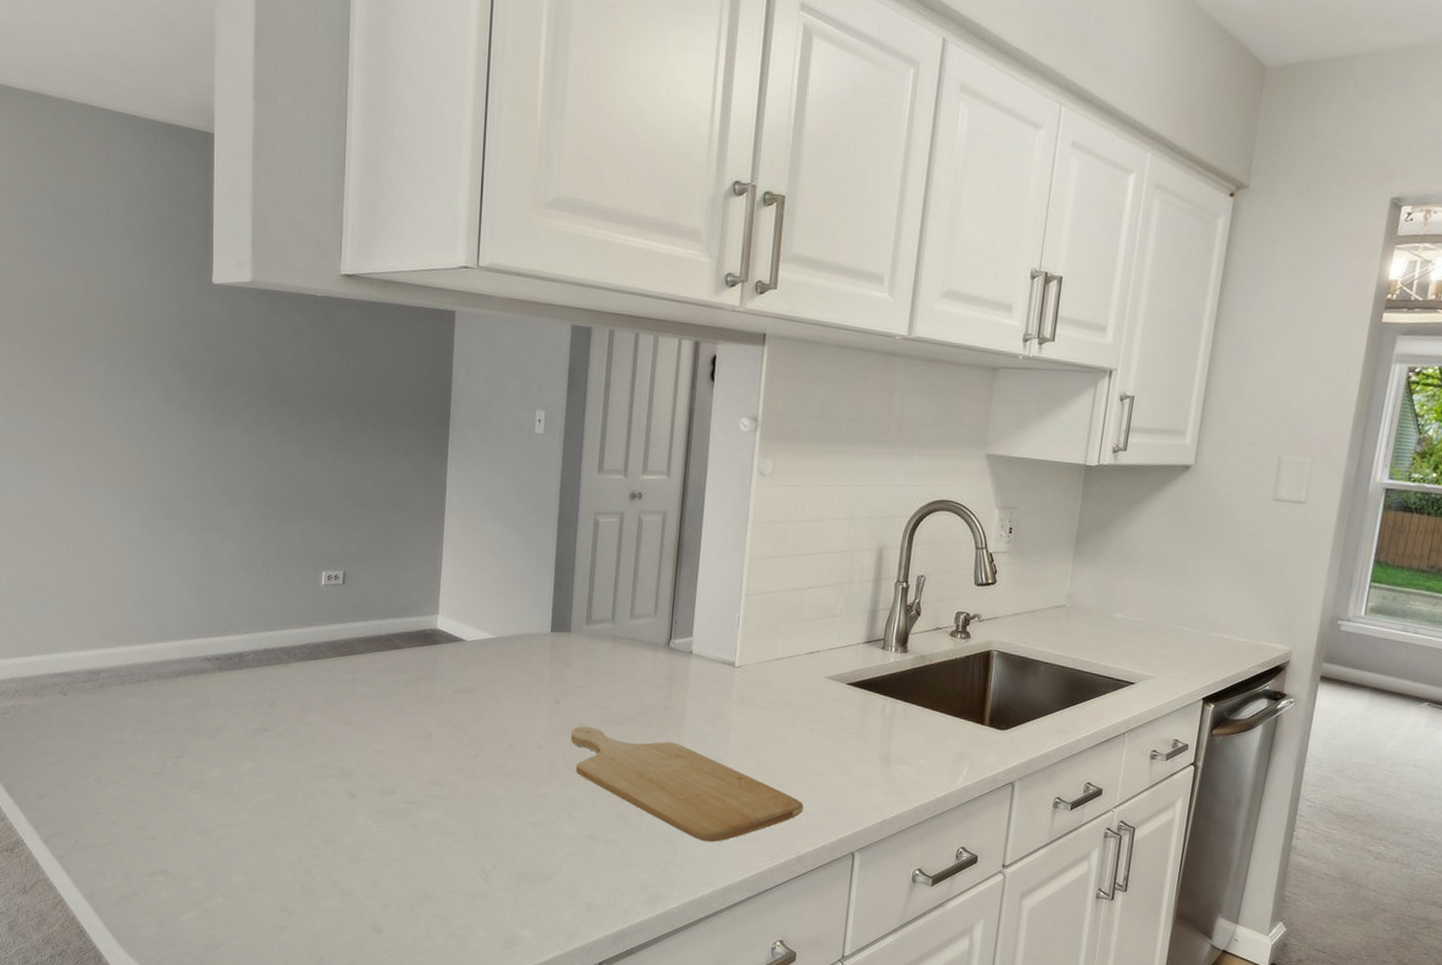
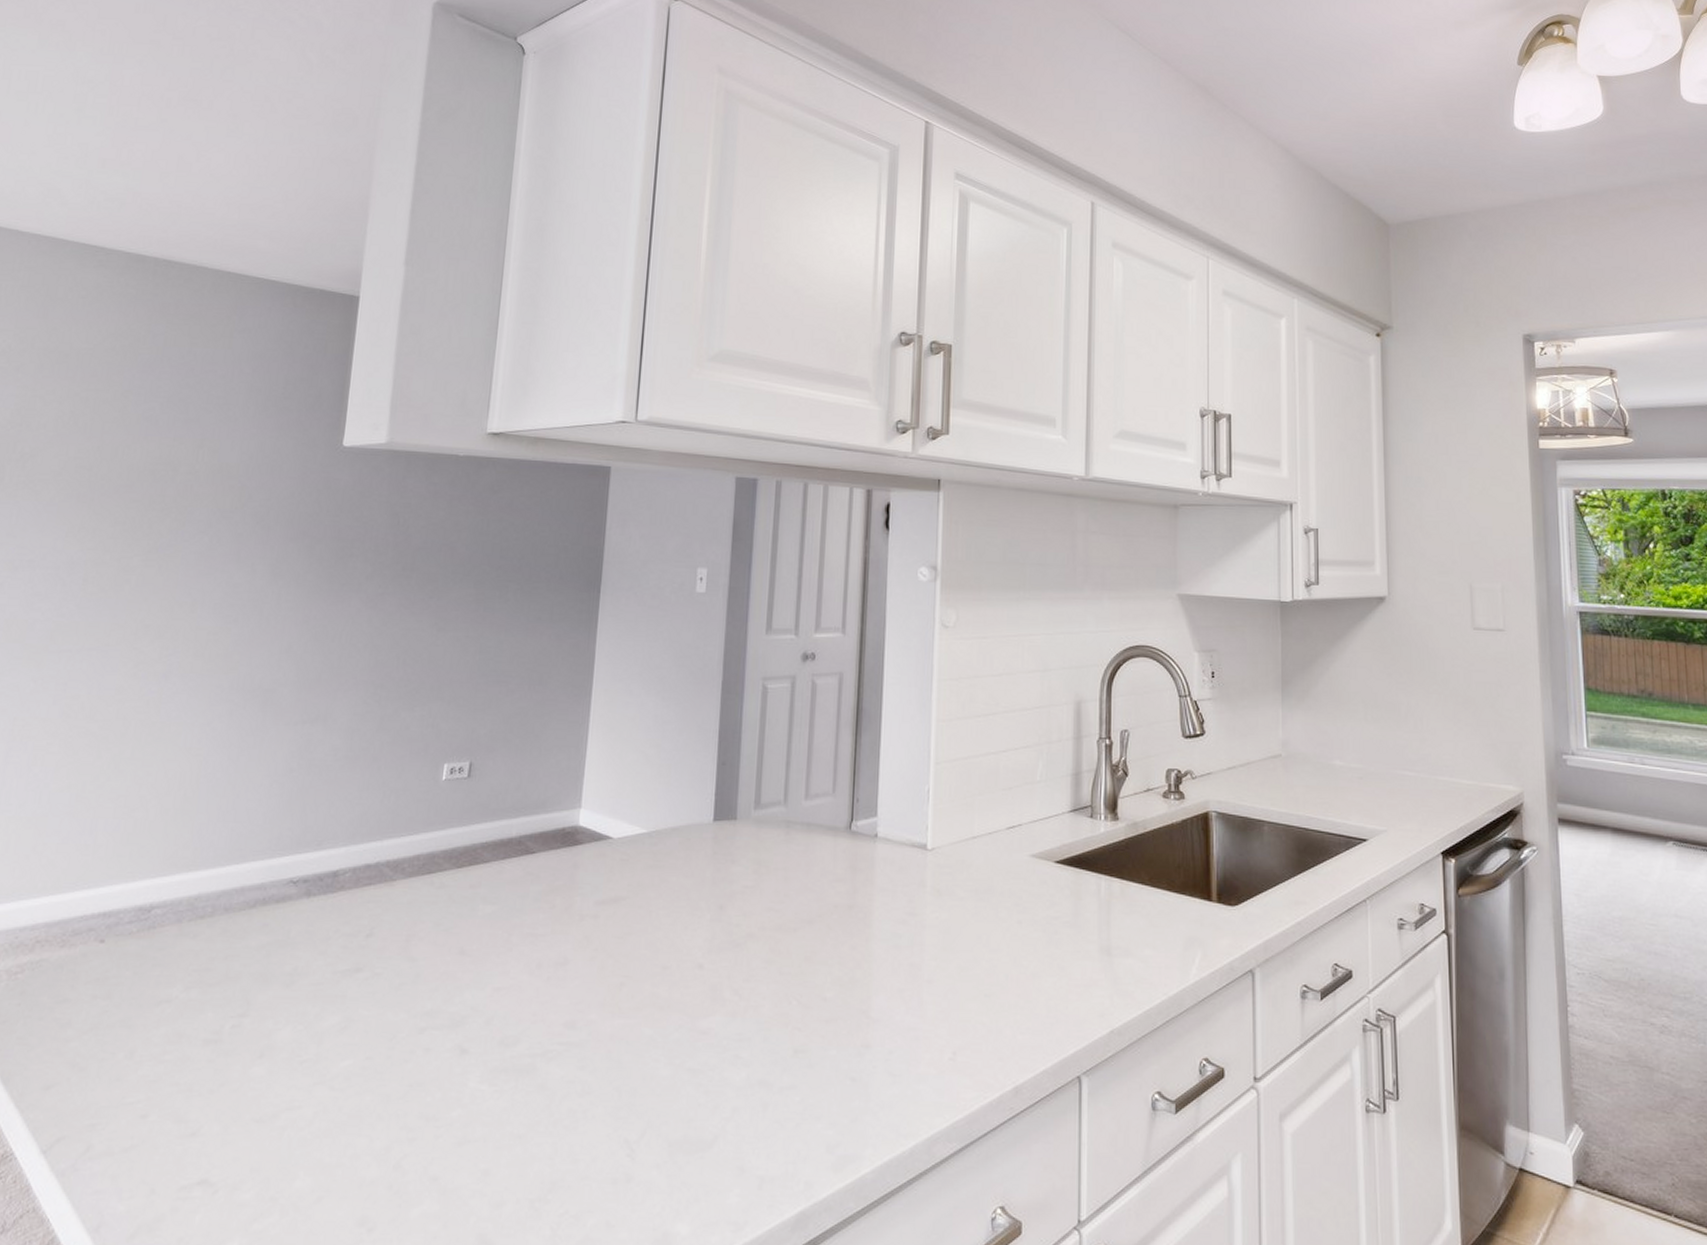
chopping board: present [571,726,804,843] -> none [738,936,1017,1078]

